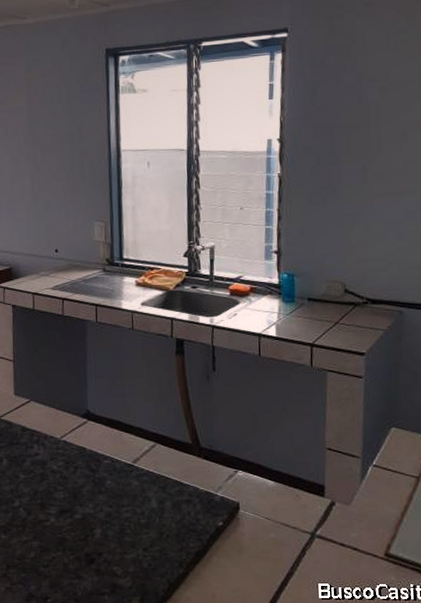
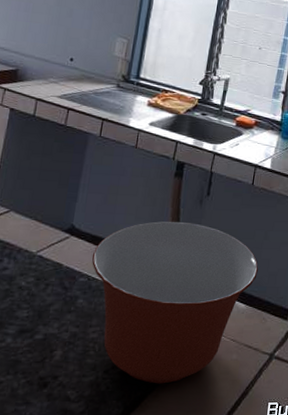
mixing bowl: none [111,400,283,562] -> present [92,221,259,384]

